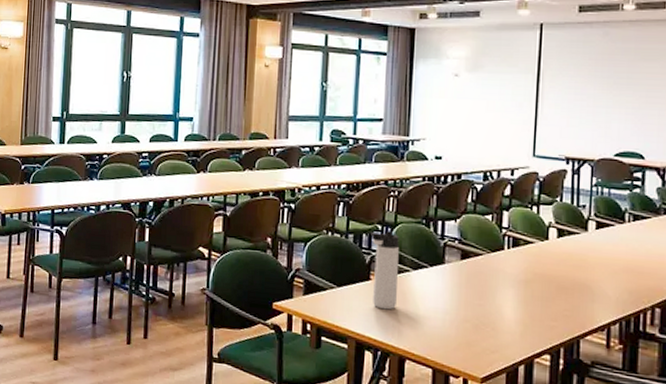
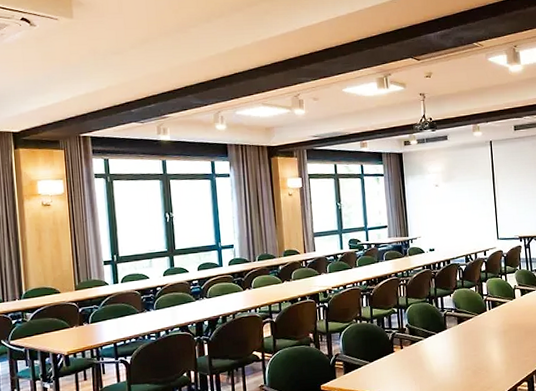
thermos bottle: present [370,231,399,310] -> none [389,312,416,373]

